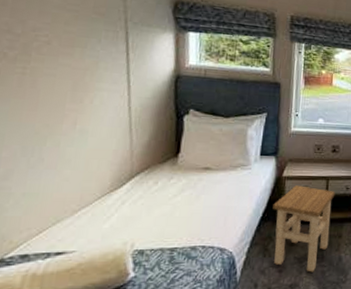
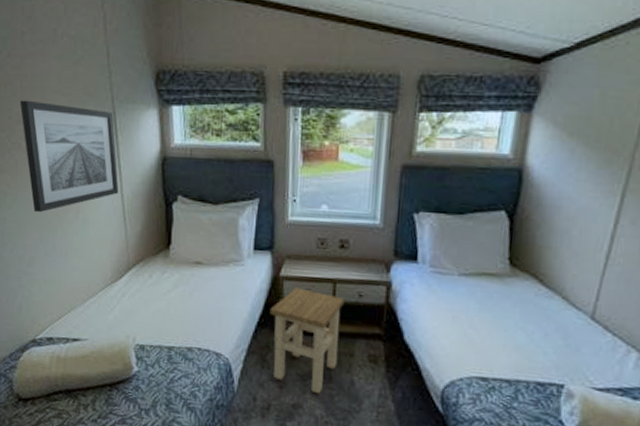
wall art: none [10,10,127,124] -> present [19,100,119,213]

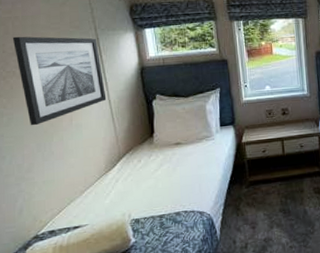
stool: present [270,288,345,394] -> none [238,149,293,226]

